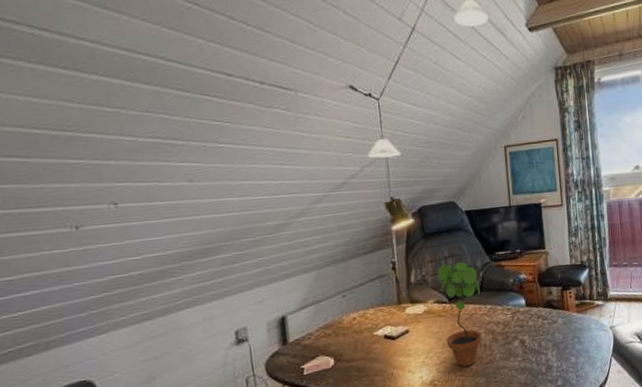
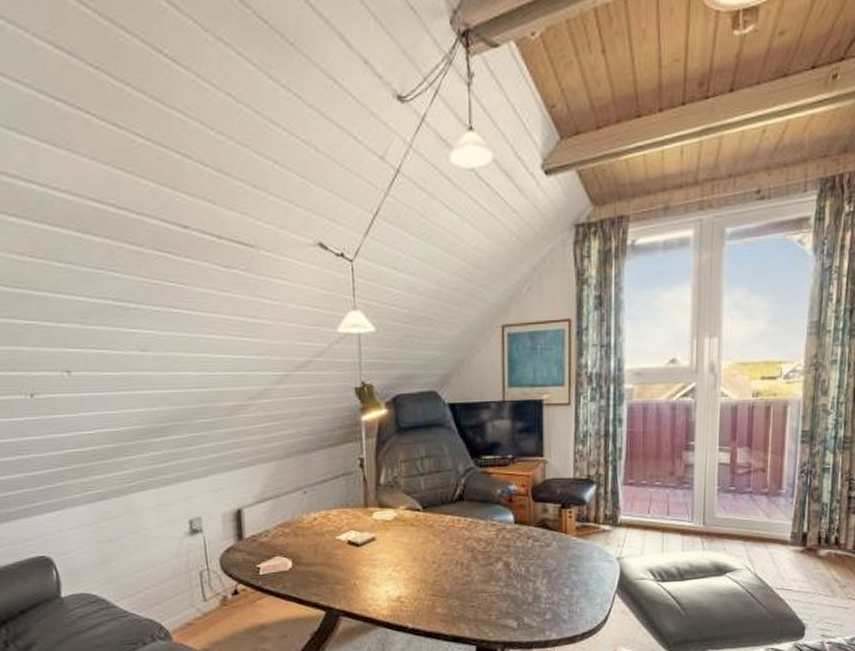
potted plant: present [437,262,483,367] -> none [411,465,461,586]

